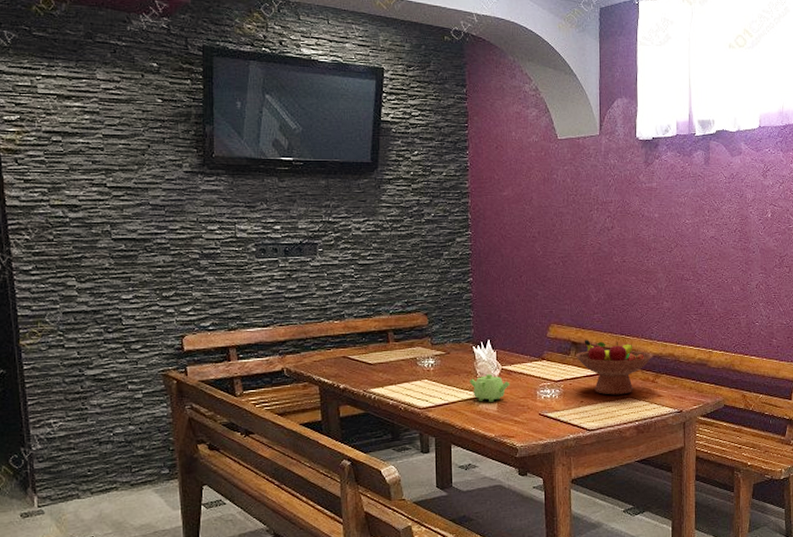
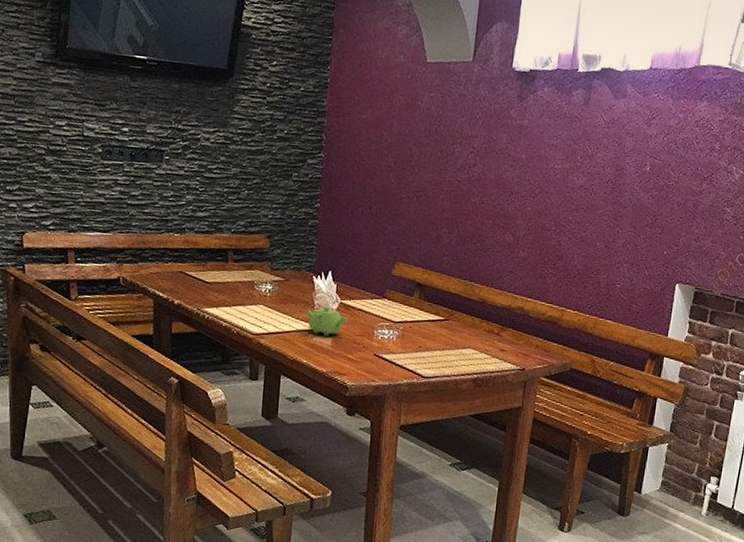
fruit bowl: present [576,340,653,395] -> none [419,282,501,345]

